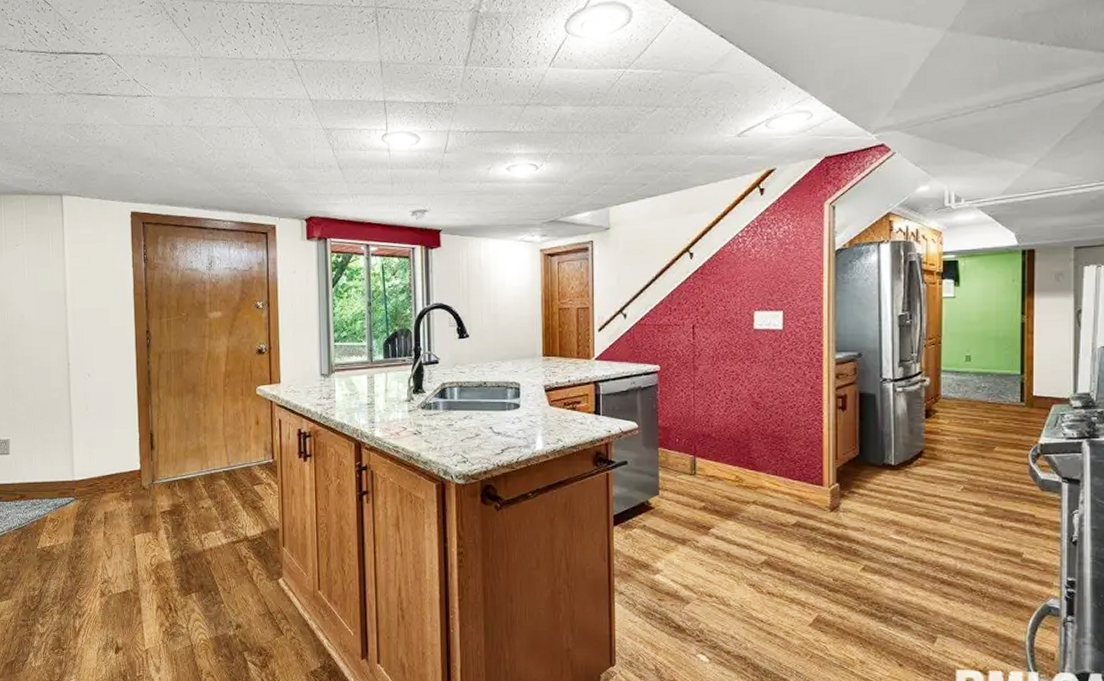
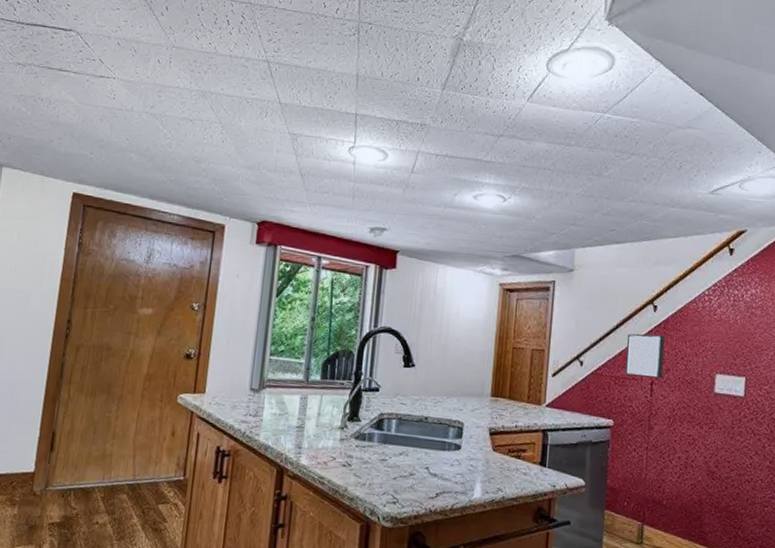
wall art: none [666,280,703,322] -> present [624,334,665,378]

